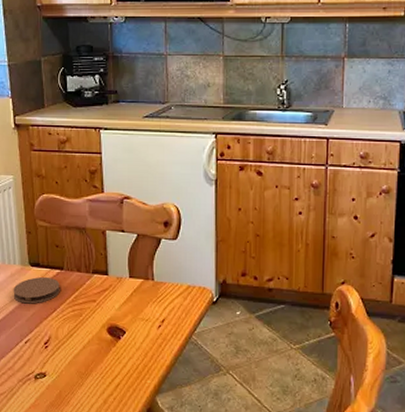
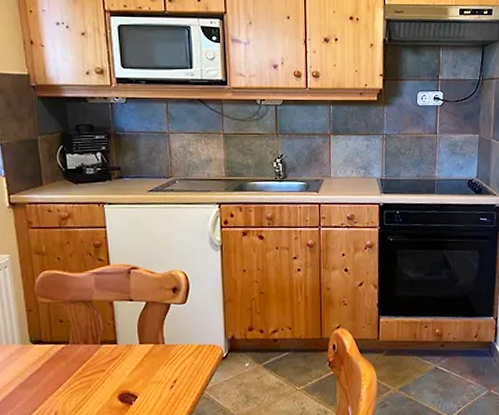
coaster: present [13,277,60,304] -> none [12,353,66,383]

